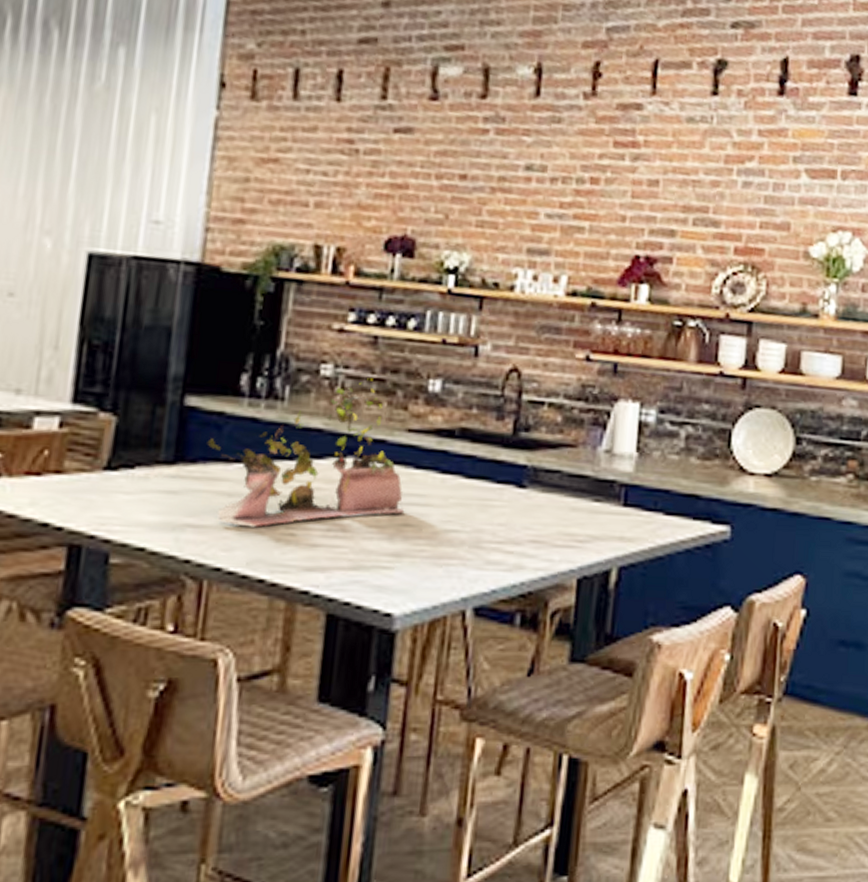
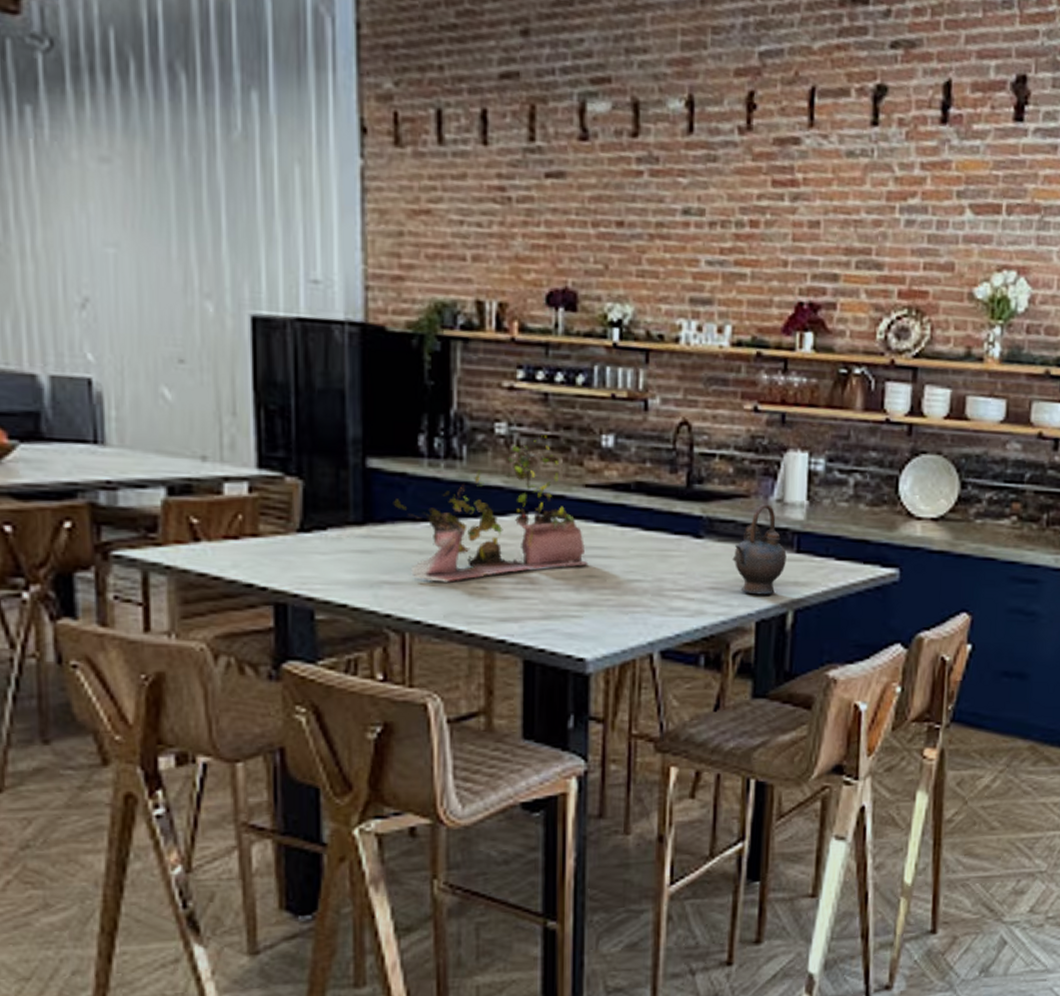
teapot: none [556,454,613,550] -> present [732,504,787,595]

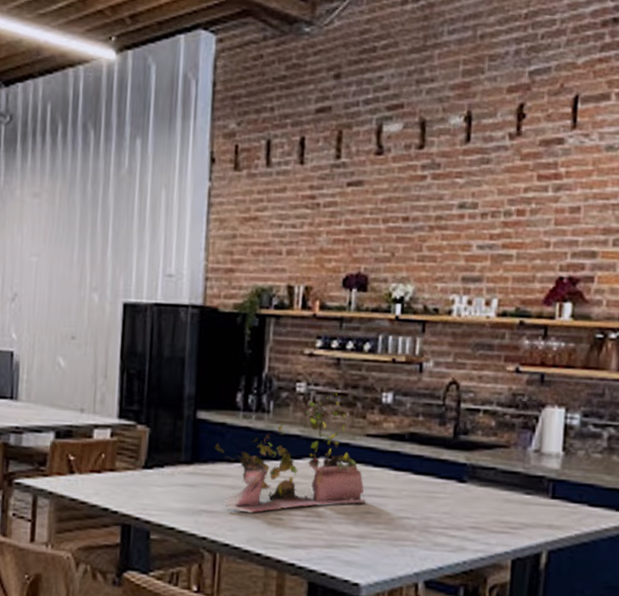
teapot: present [732,504,787,595] -> none [492,454,542,536]

